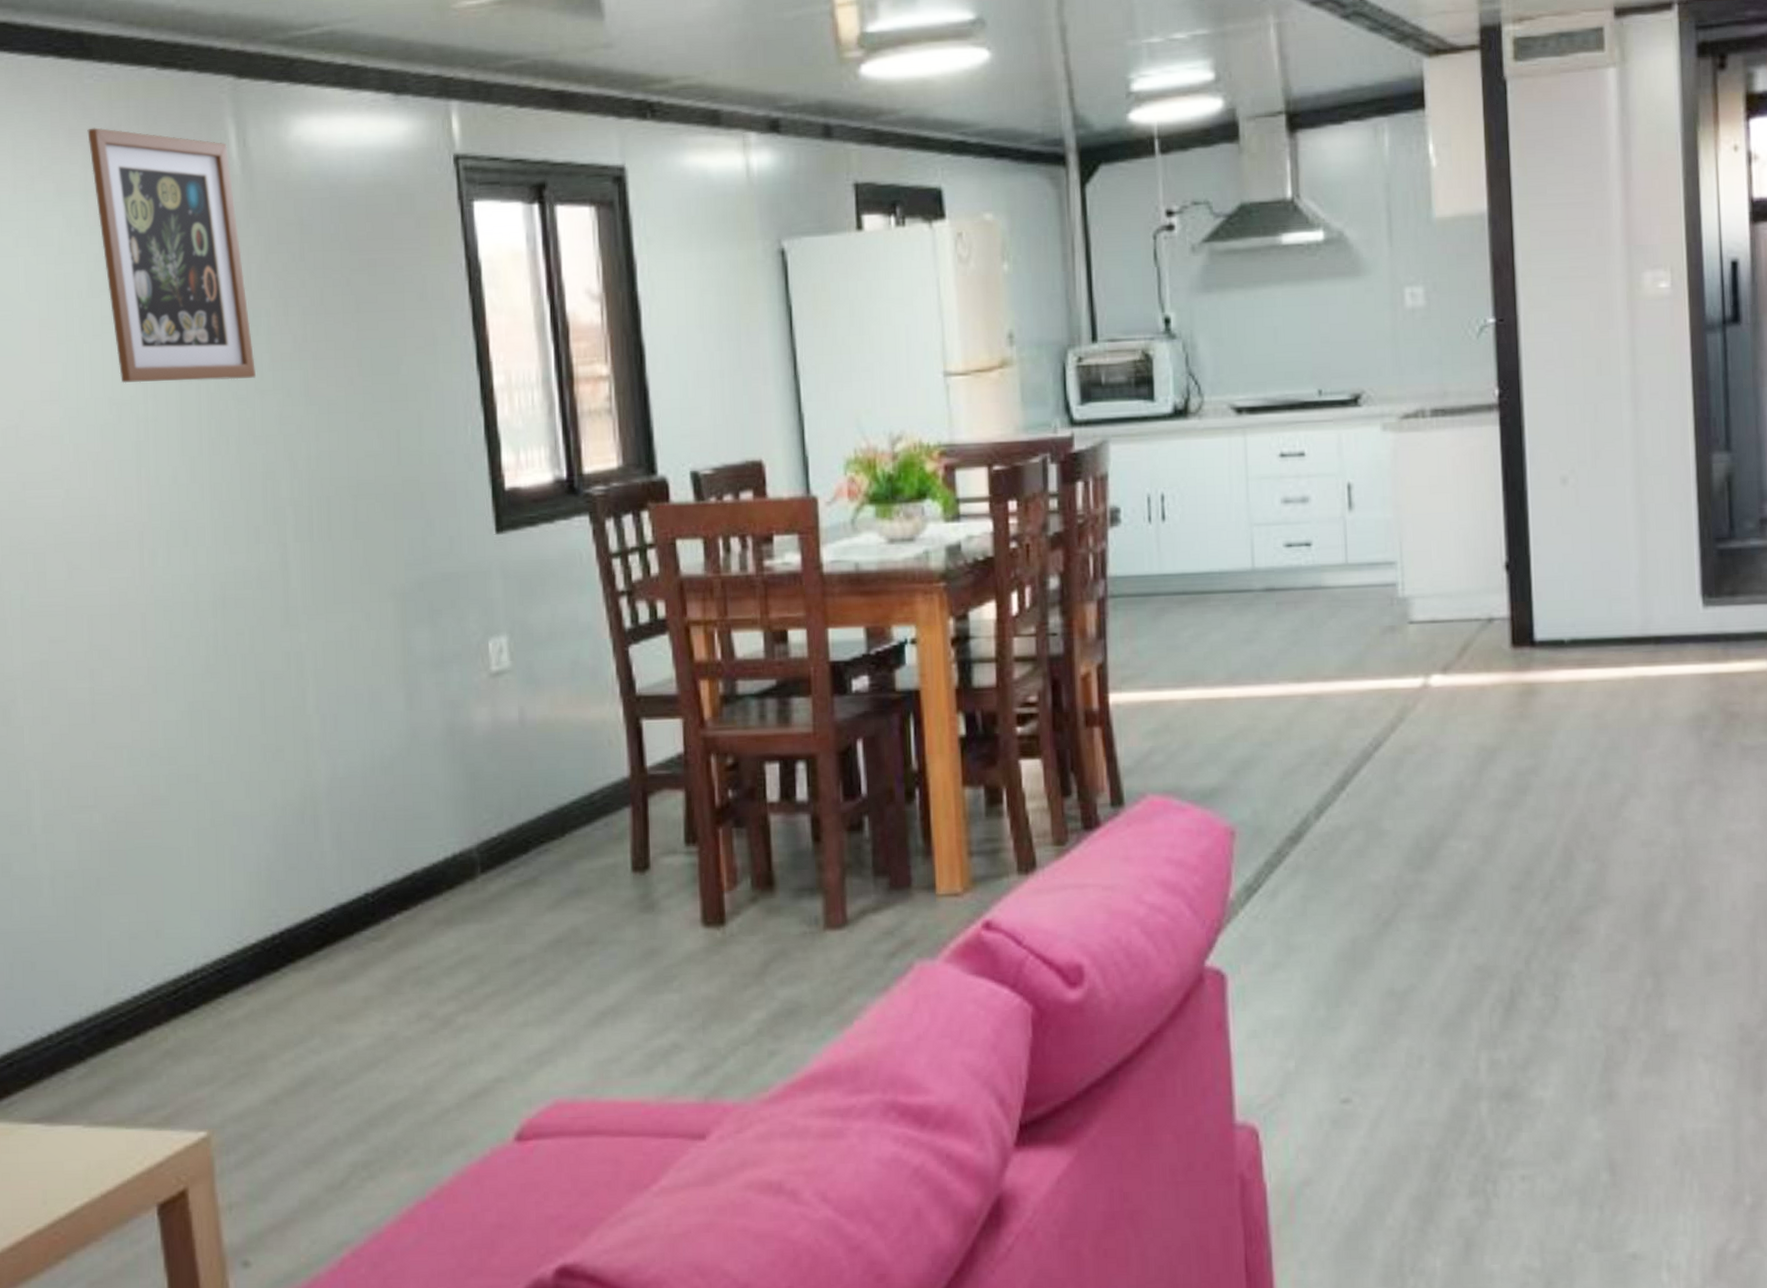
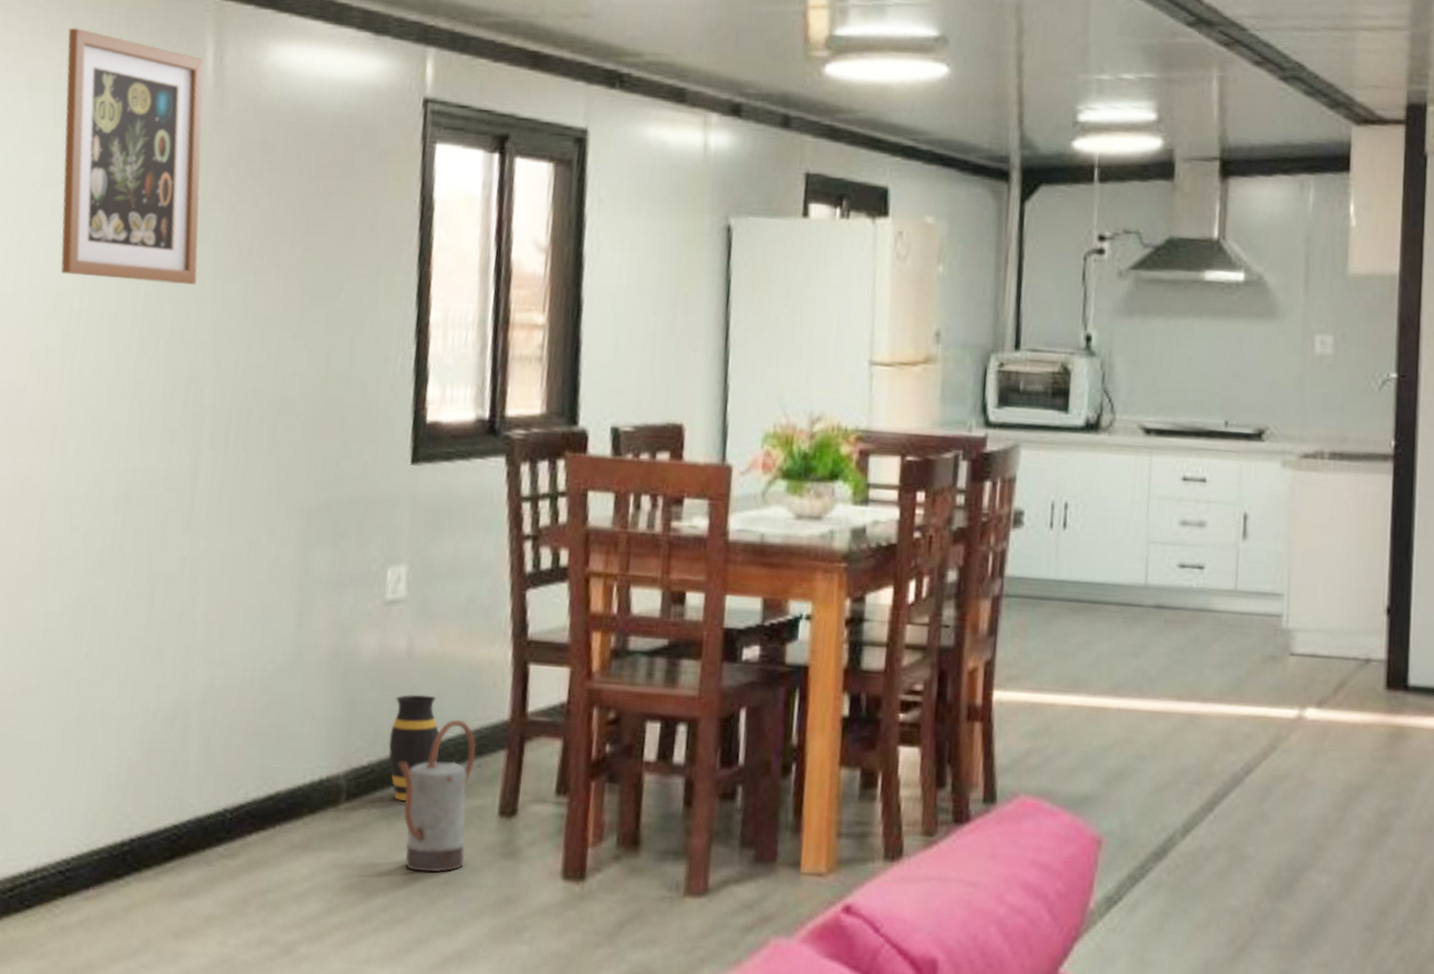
vase: none [514,761,566,867] -> present [388,694,440,801]
watering can: none [527,781,605,934] -> present [398,719,477,873]

